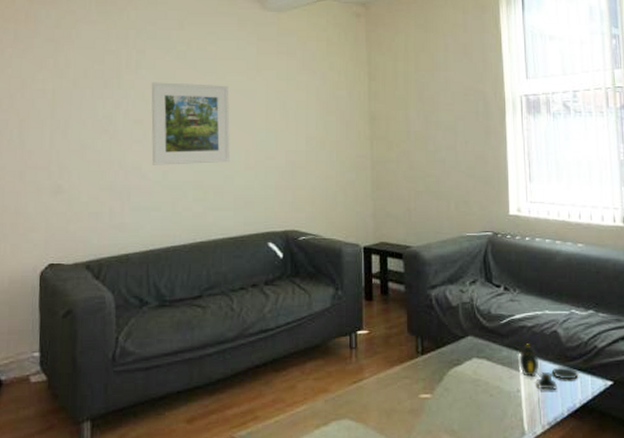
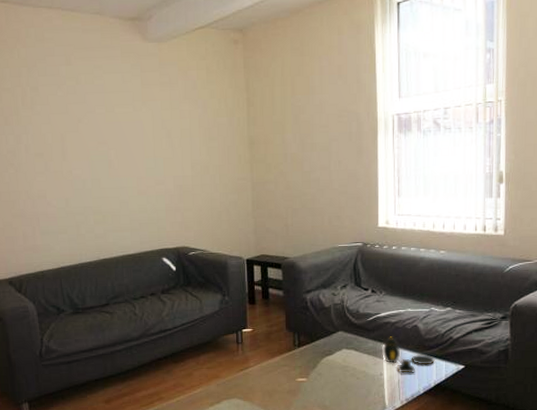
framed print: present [151,82,231,165] -> none [47,117,124,194]

